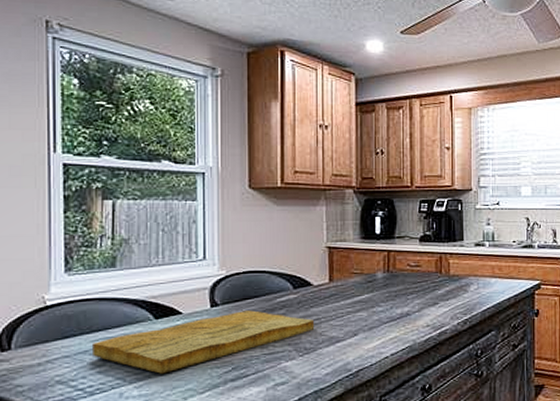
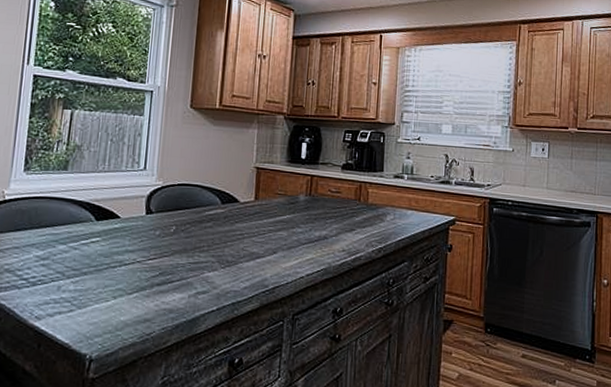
cutting board: present [91,310,315,374] -> none [38,220,238,272]

